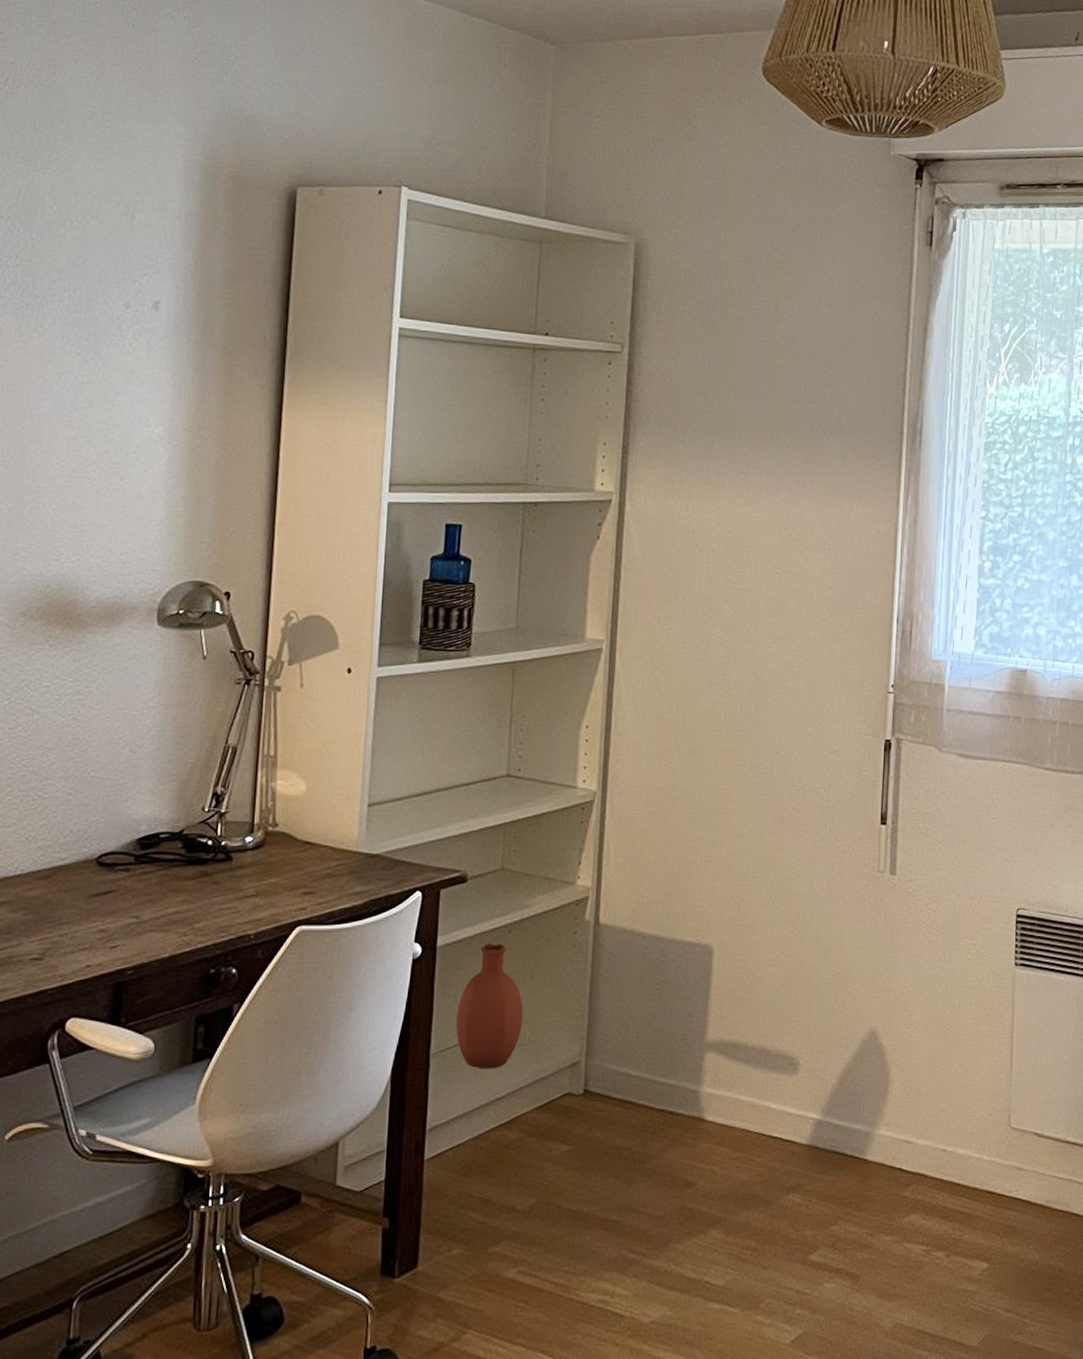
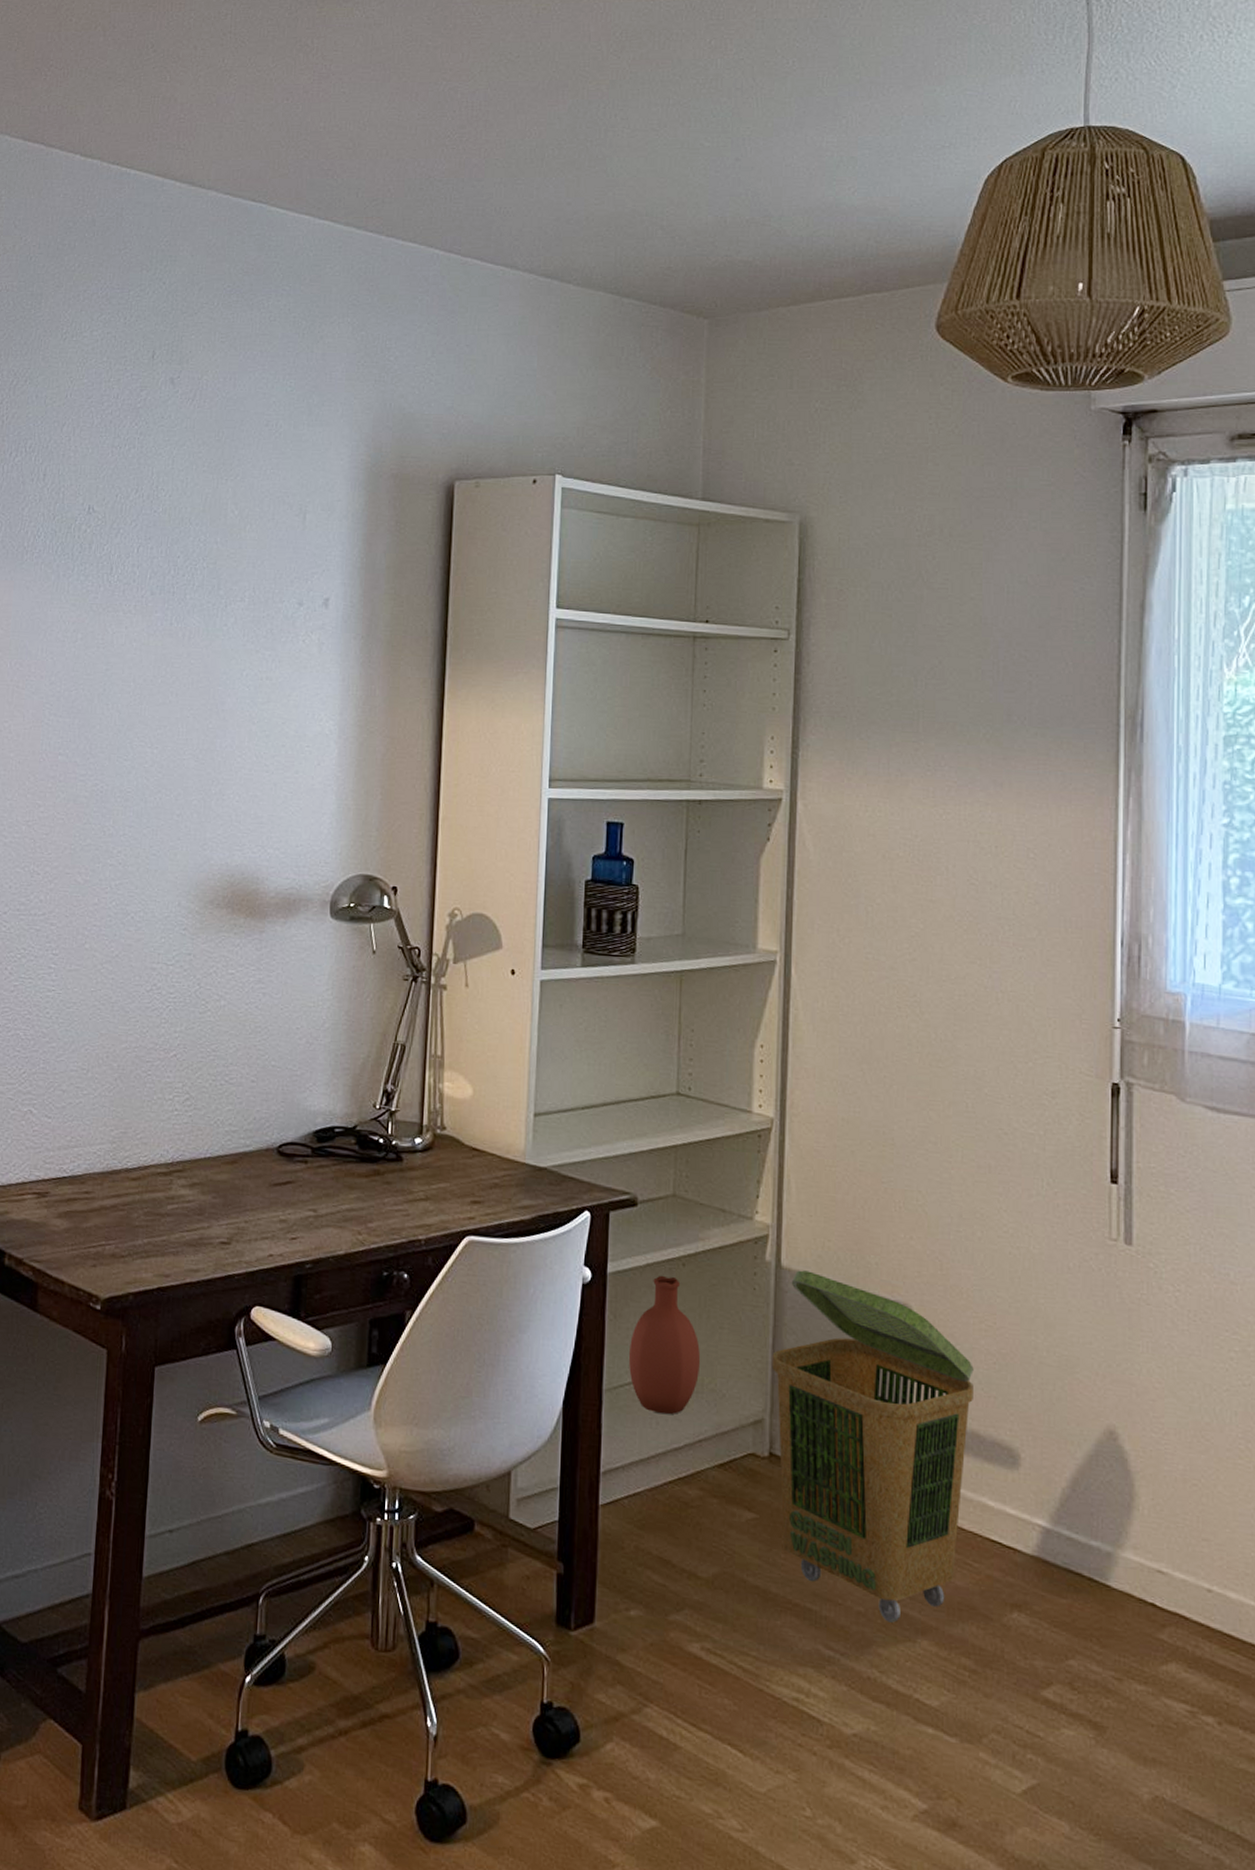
laundry basket: none [588,925,763,1221] -> present [772,1270,974,1623]

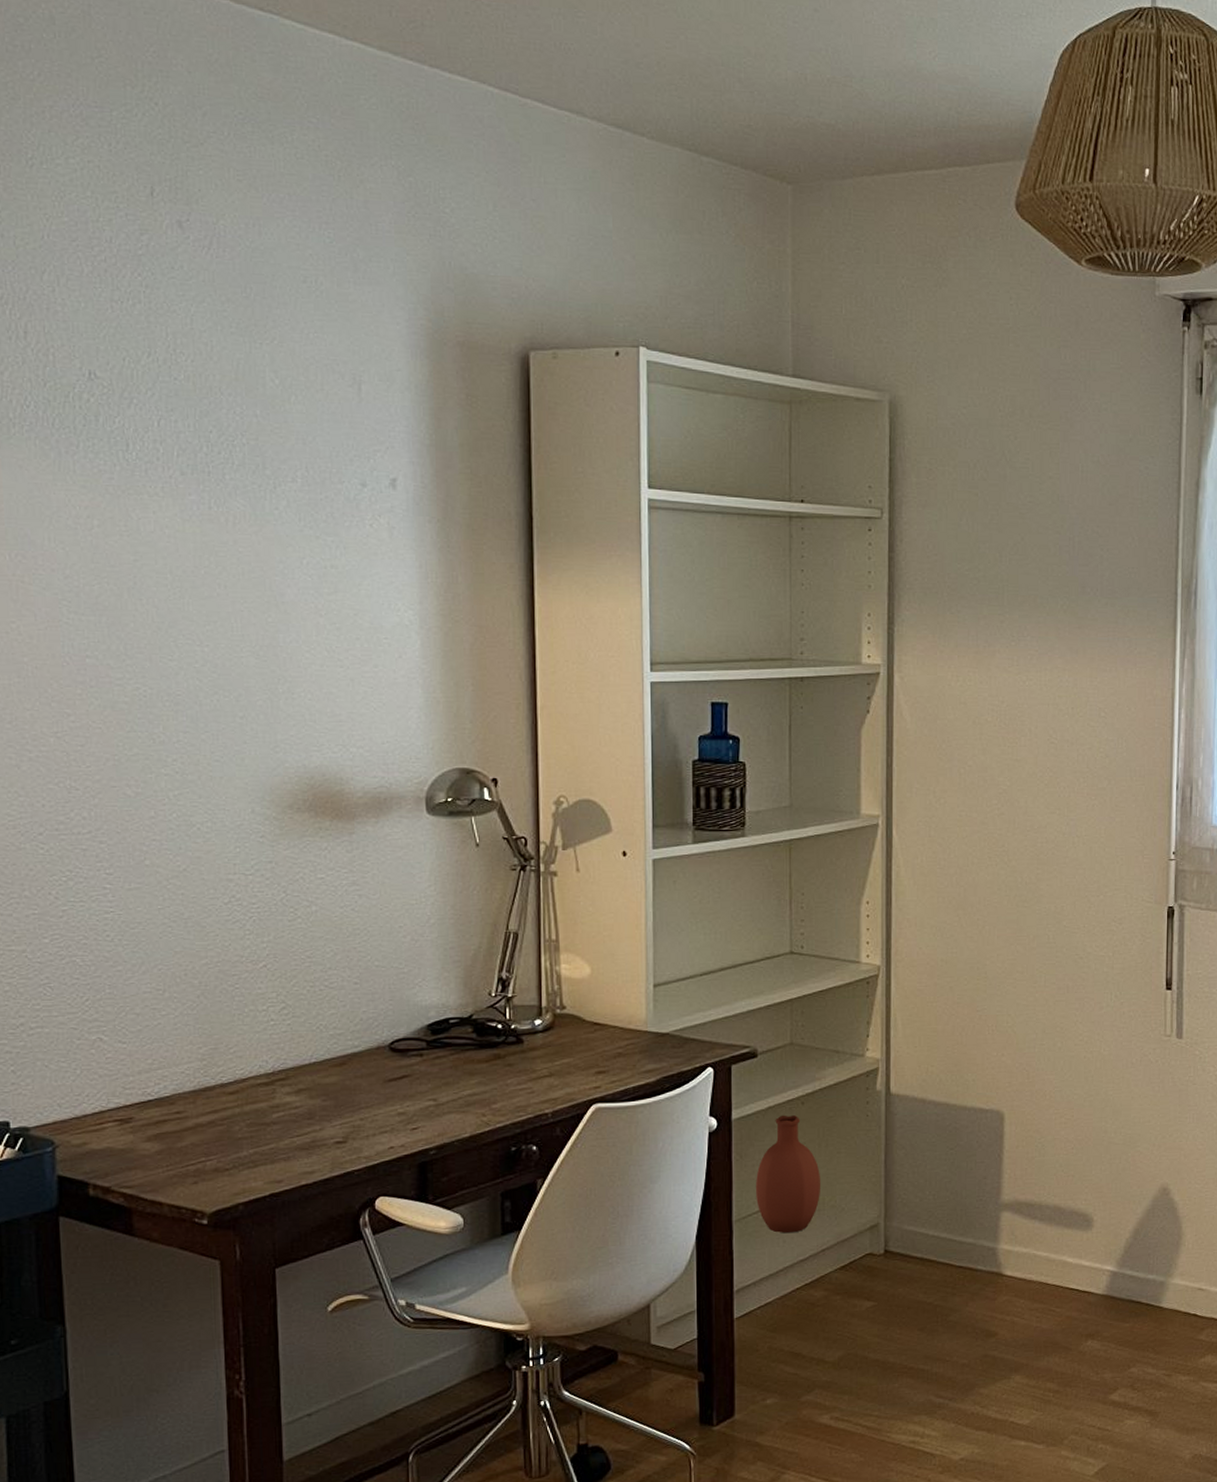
laundry basket: present [772,1270,974,1623] -> none [884,1094,1055,1367]

